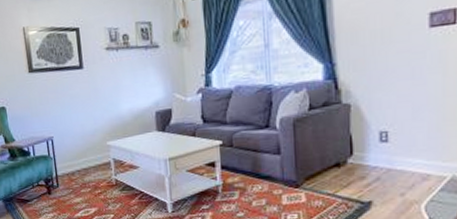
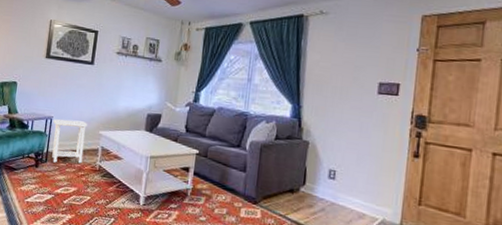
side table: none [54,135,96,186] -> present [52,119,88,164]

